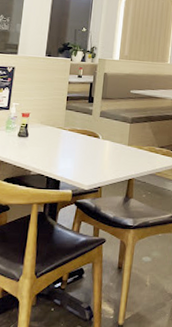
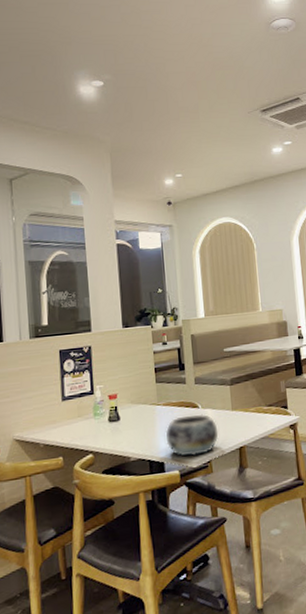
decorative bowl: none [65,142,113,180] -> present [165,414,219,457]

